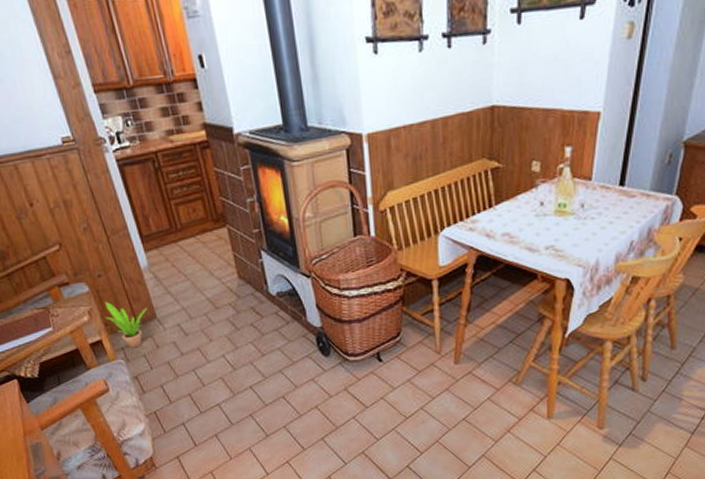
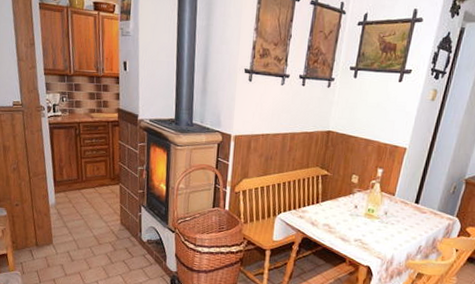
potted plant: present [104,302,147,348] -> none [14,225,47,264]

